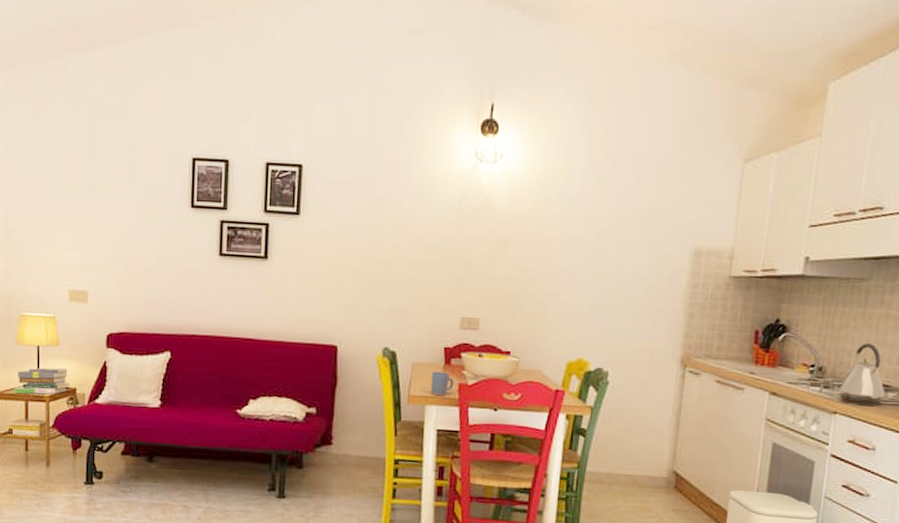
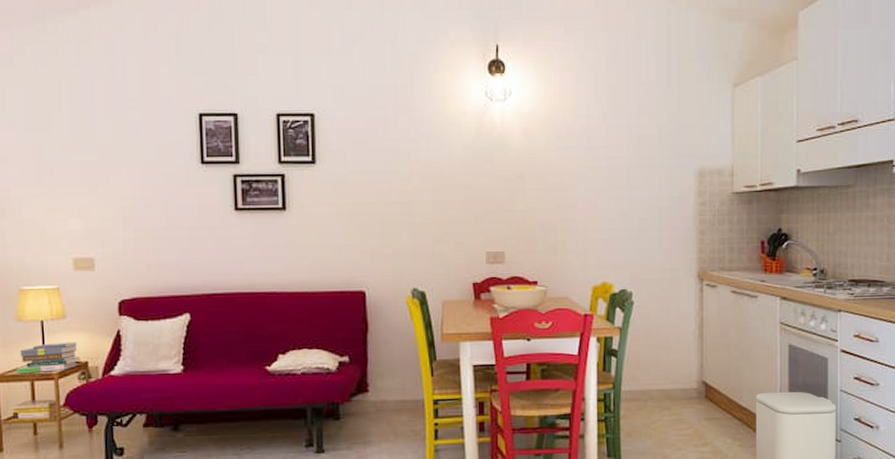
mug: present [430,371,454,397] -> none [462,307,486,332]
kettle: present [838,343,885,407] -> none [840,244,881,302]

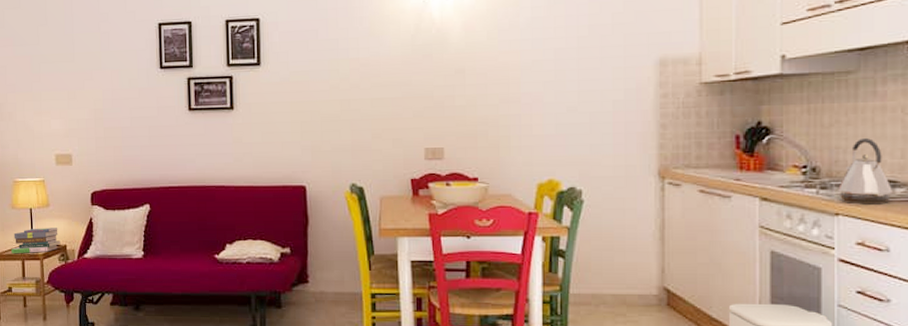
kettle: none [840,244,881,302] -> present [838,138,892,205]

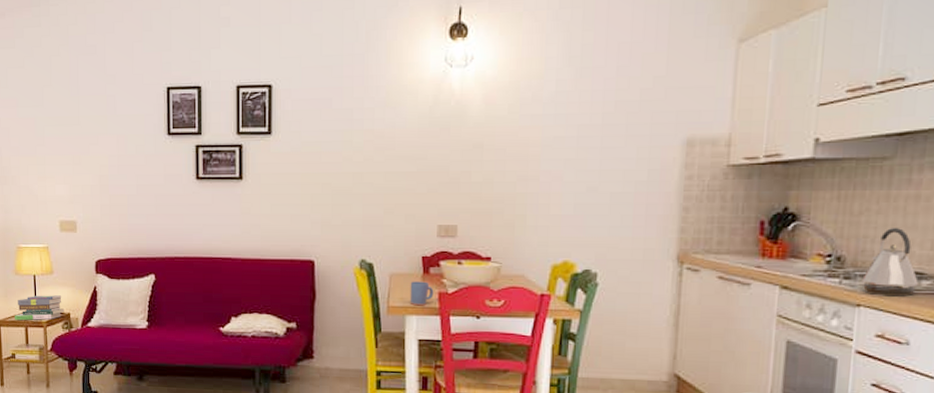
mug: none [400,203,424,228] -> present [409,281,434,306]

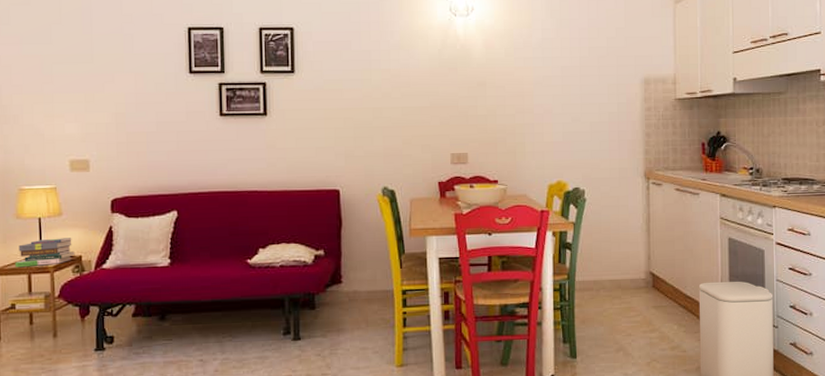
mug: present [409,281,434,306] -> none [429,204,450,227]
kettle: present [862,228,918,297] -> none [775,146,811,199]

